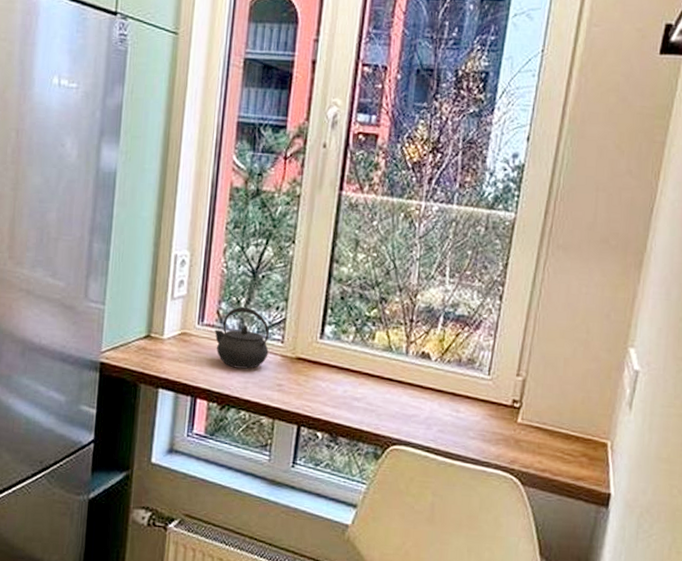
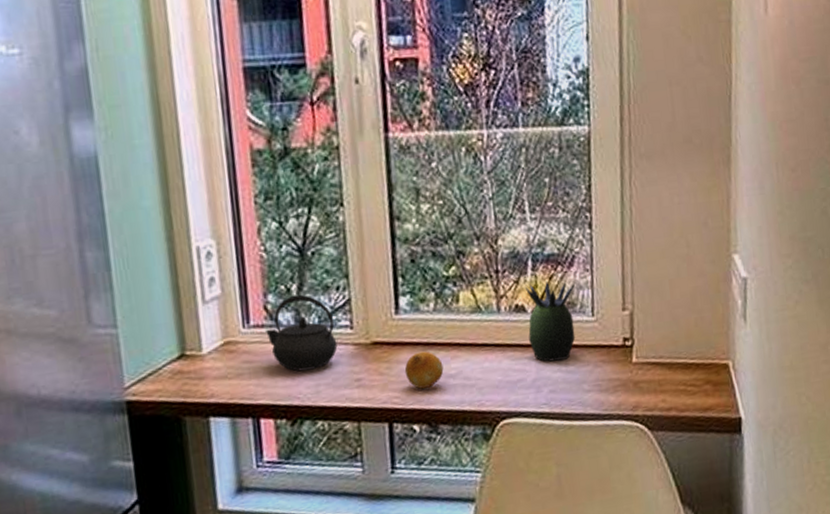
fruit: none [318,373,352,404] -> present [404,351,444,389]
succulent plant: none [428,337,478,407] -> present [524,280,576,362]

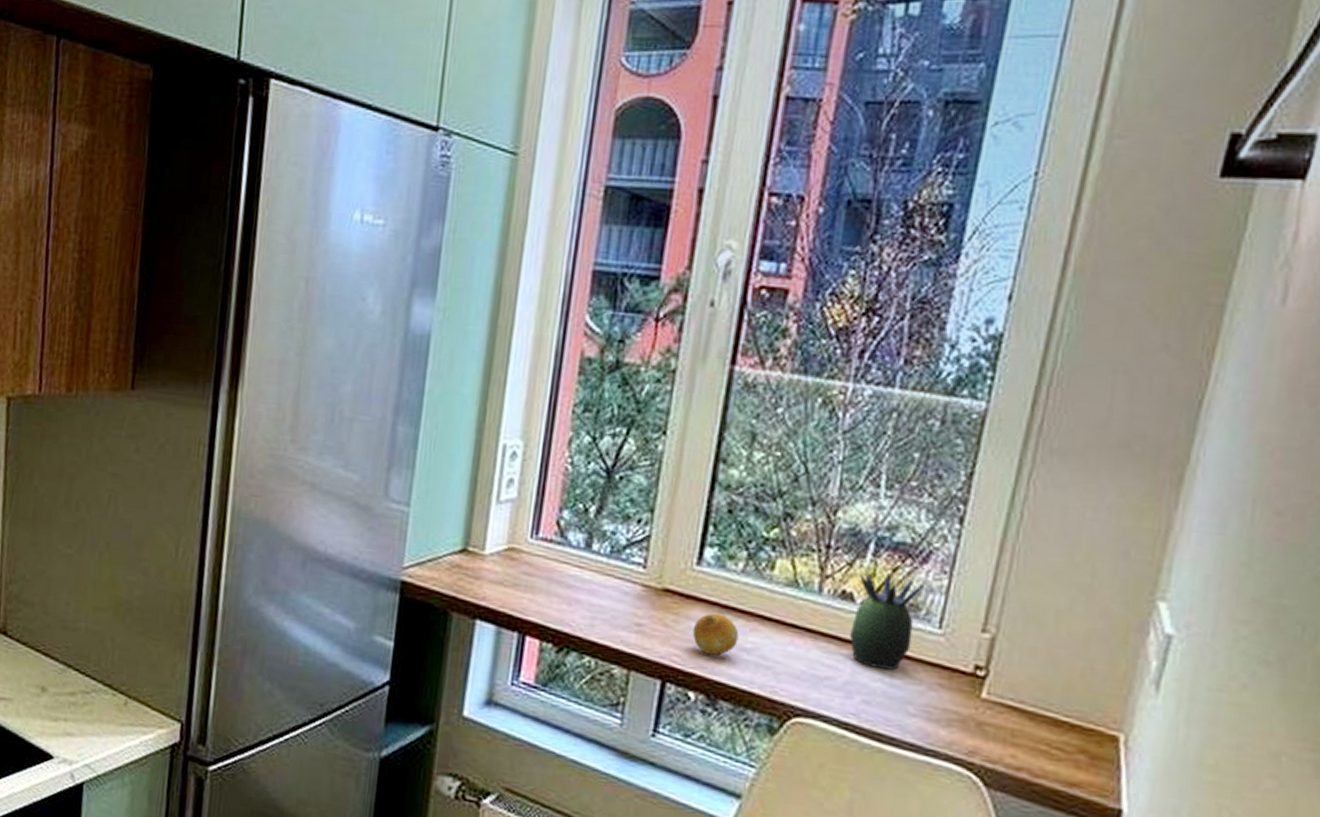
kettle: present [266,294,338,372] -> none [552,517,628,601]

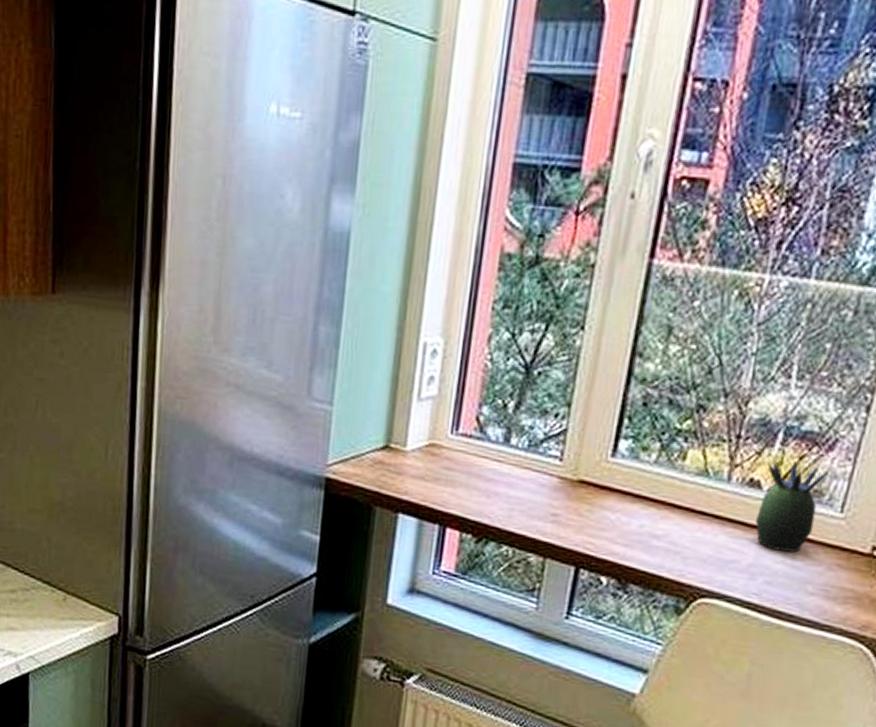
fruit: present [692,612,739,656] -> none [605,502,650,542]

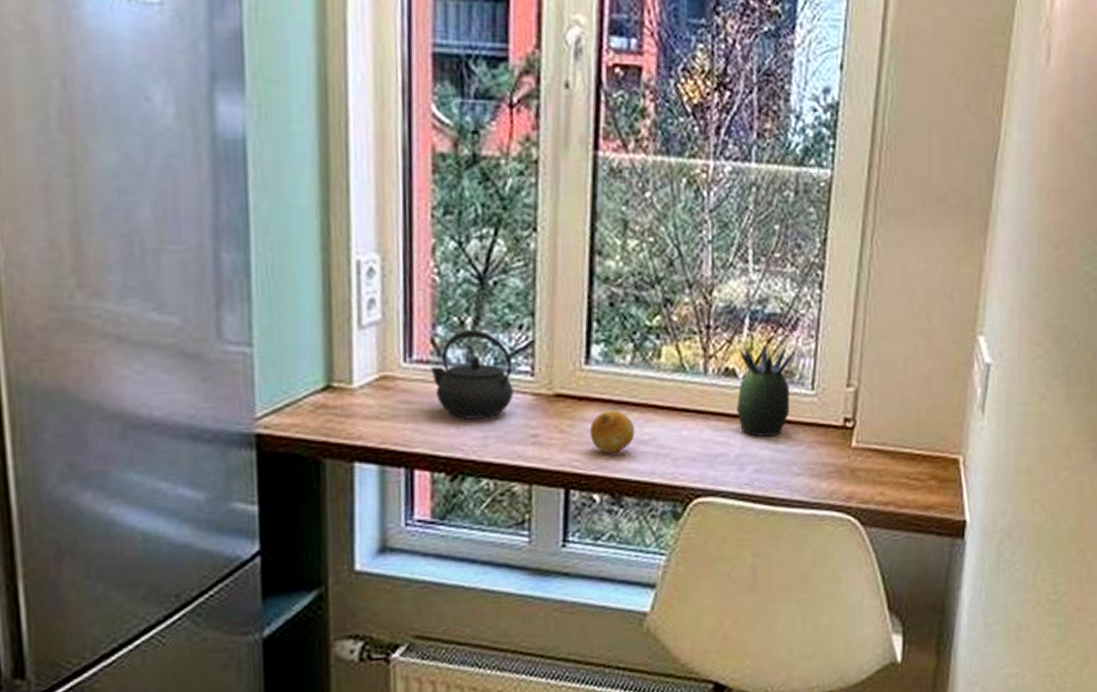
kettle: none [472,412,545,493] -> present [431,329,514,419]
fruit: none [605,502,650,542] -> present [589,410,635,453]

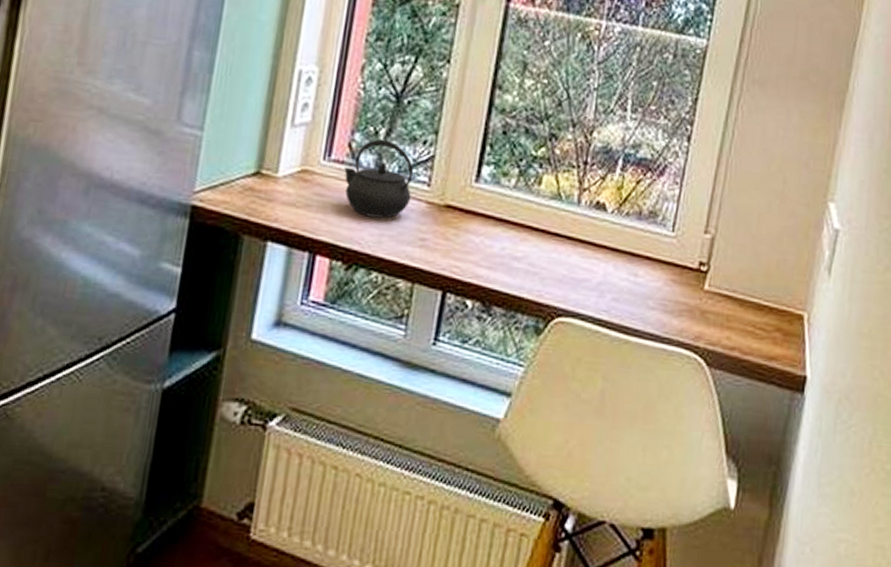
fruit: present [589,410,635,453] -> none [470,225,511,265]
succulent plant: present [737,343,796,437] -> none [603,183,661,270]

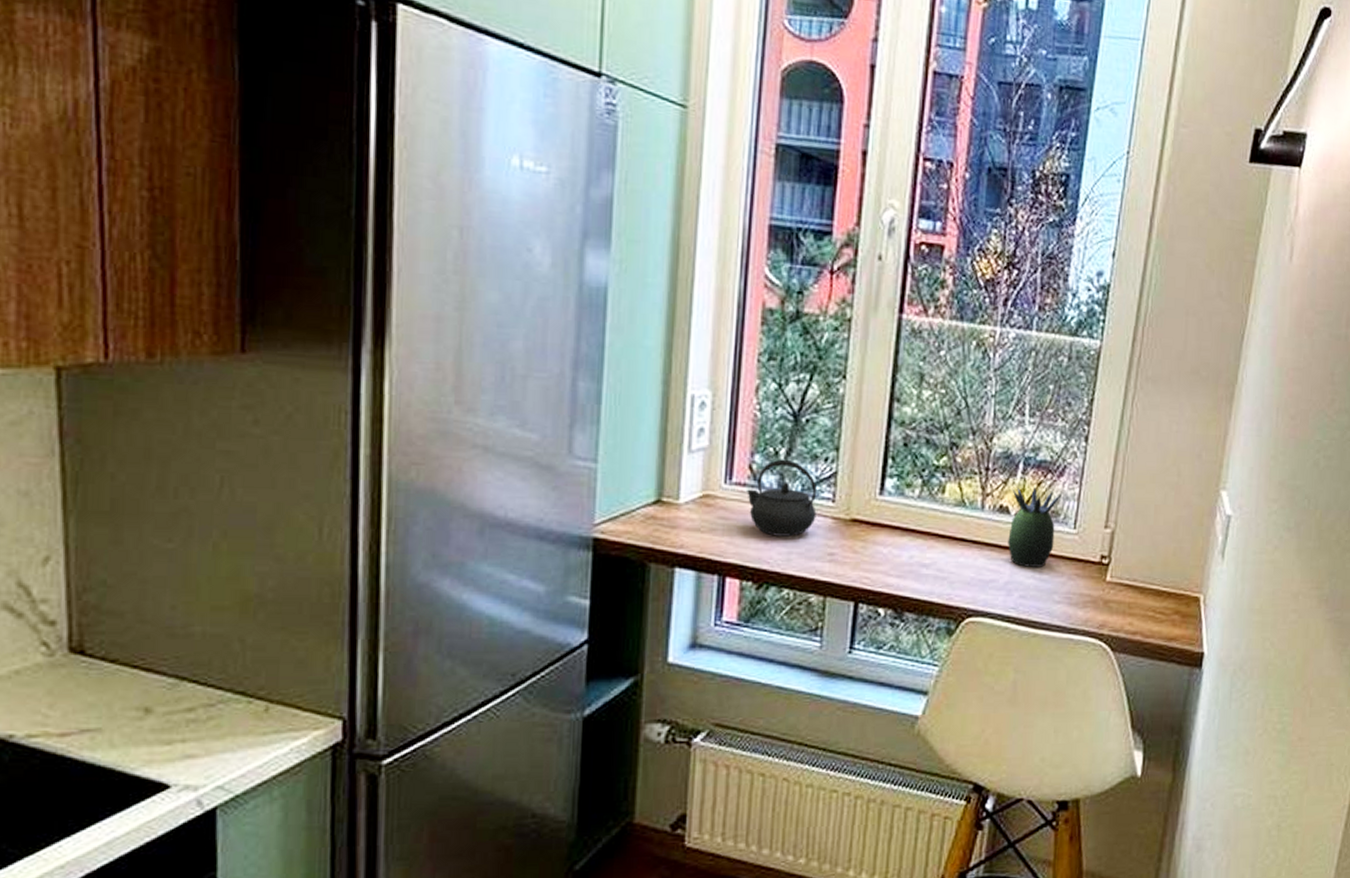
succulent plant: none [603,183,661,270] -> present [1008,486,1062,567]

